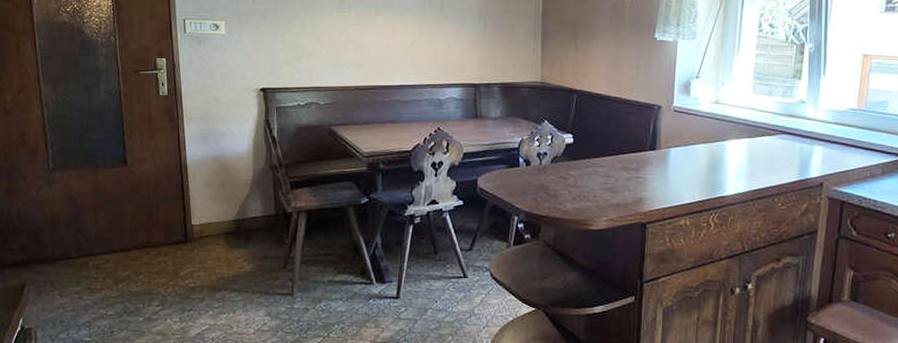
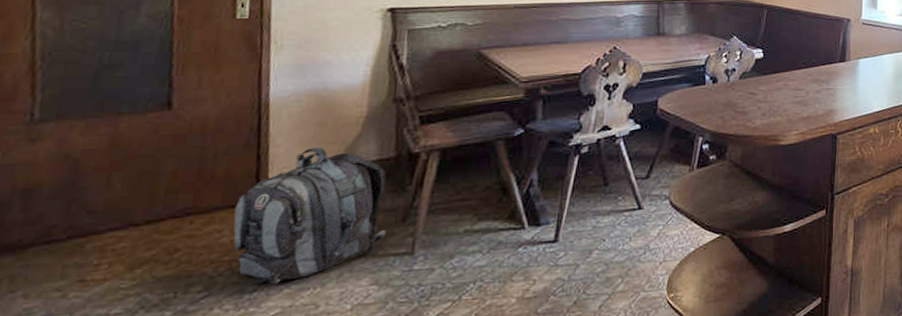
backpack: none [173,201,273,307] -> present [233,146,387,285]

